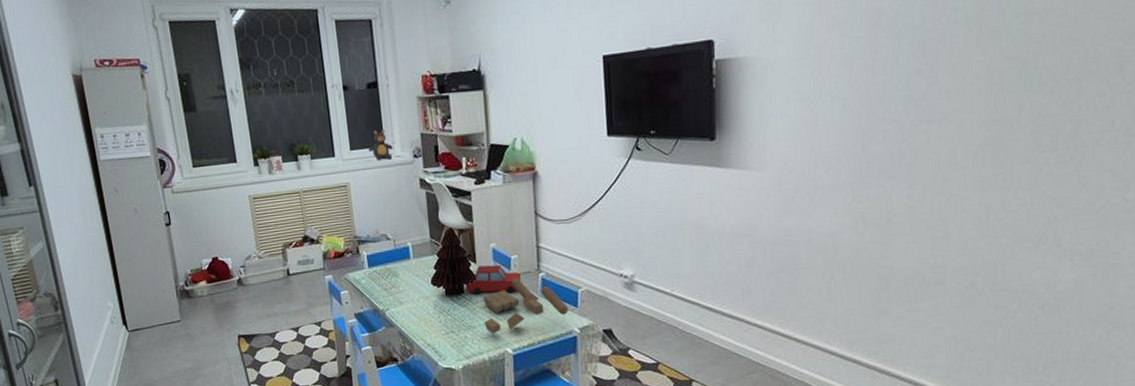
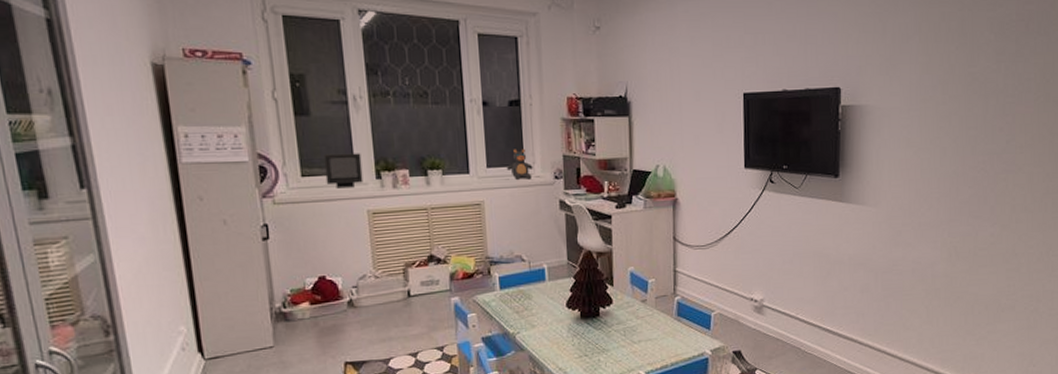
picture frame: none [209,142,244,177] -> present [323,153,364,189]
toy car: present [465,264,522,294] -> none [601,288,658,318]
toy blocks: present [482,278,569,334] -> none [618,301,702,357]

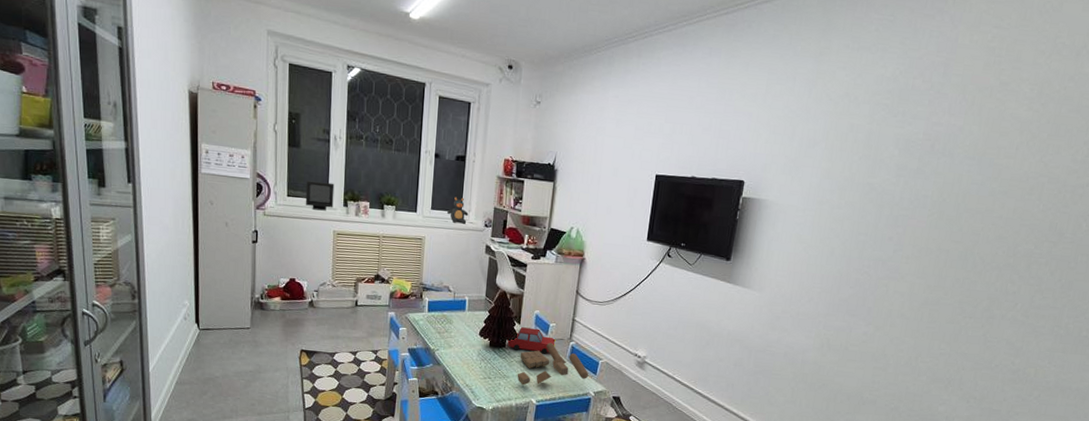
toy car: none [601,288,658,318] -> present [507,327,556,354]
toy blocks: none [618,301,702,357] -> present [517,342,589,386]

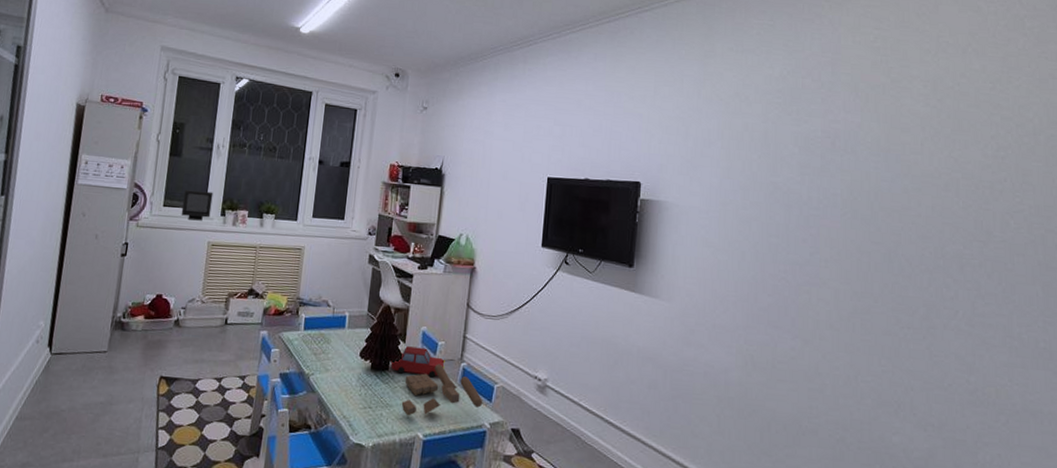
stuffed animal: present [447,197,469,225] -> none [329,204,352,233]

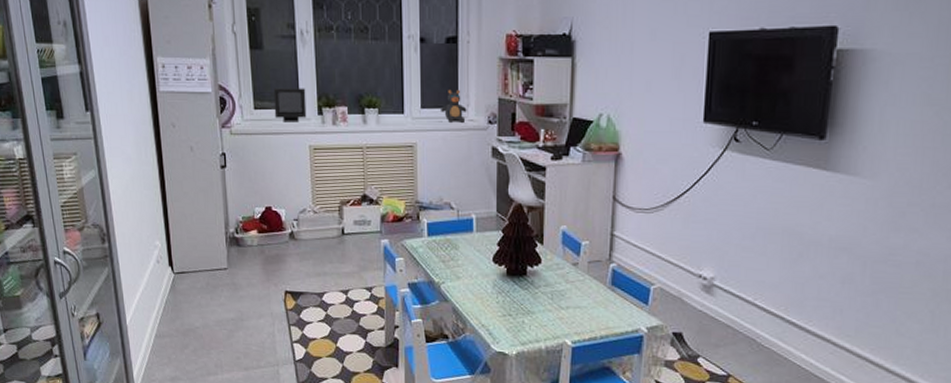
stuffed animal: none [329,204,352,233] -> present [441,89,467,124]
toy car: present [390,346,445,378] -> none [528,248,591,281]
toy blocks: present [401,364,483,416] -> none [544,266,638,323]

